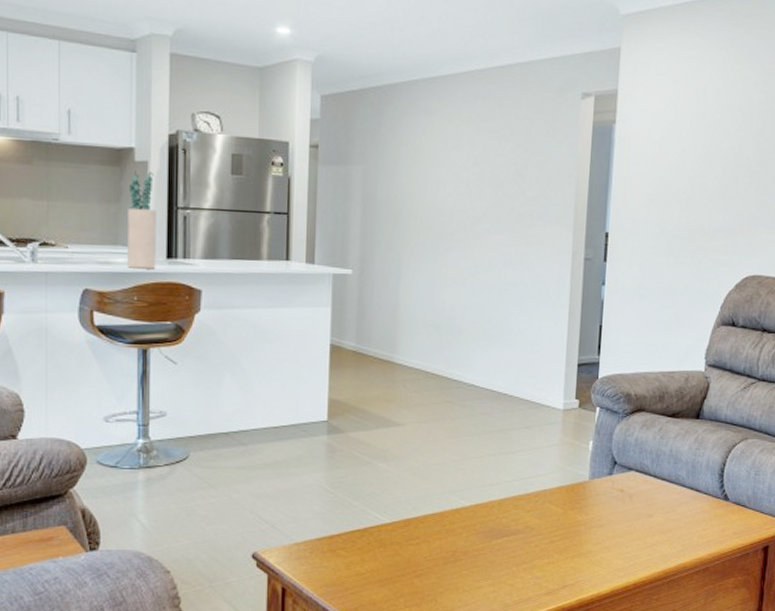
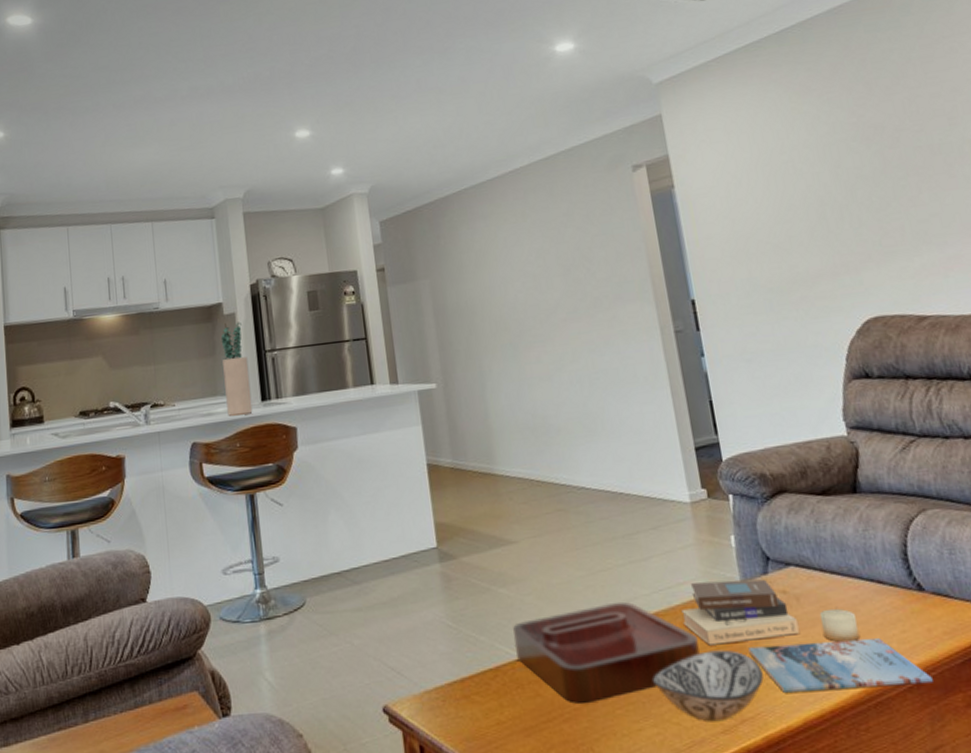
decorative tray: none [383,485,543,563] -> present [513,601,700,704]
decorative bowl: none [499,531,589,586] -> present [653,649,764,722]
books: none [534,476,627,527] -> present [681,579,801,646]
magazine: none [582,531,716,569] -> present [748,638,933,693]
candle: none [643,507,673,533] -> present [819,608,860,642]

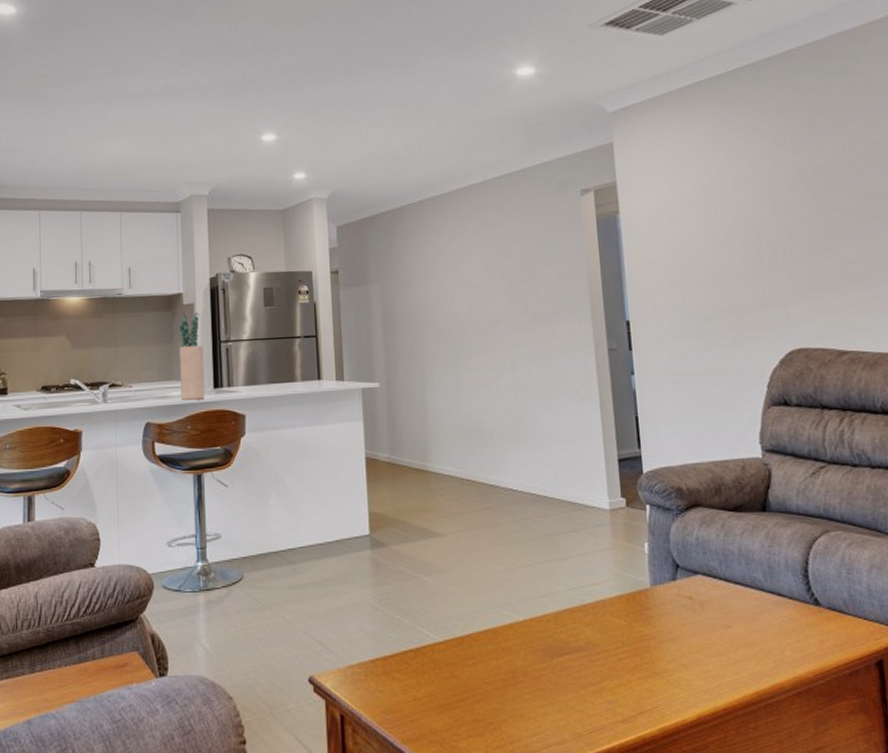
decorative tray: present [513,601,700,704] -> none [434,596,607,686]
decorative bowl: present [653,649,764,722] -> none [561,646,664,712]
books: present [681,579,801,646] -> none [593,583,702,642]
magazine: present [748,638,933,693] -> none [652,645,821,690]
candle: present [819,608,860,642] -> none [721,616,757,647]

